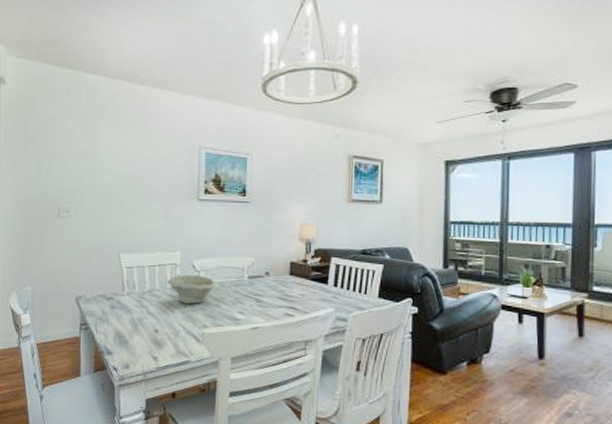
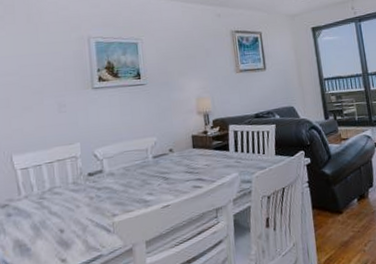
bowl: present [167,274,216,304] -> none [69,164,122,196]

